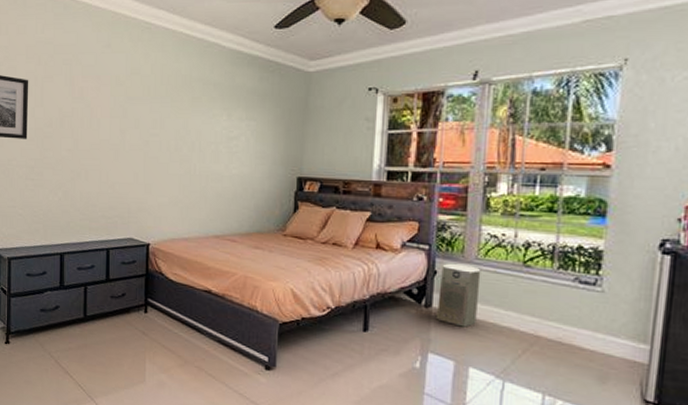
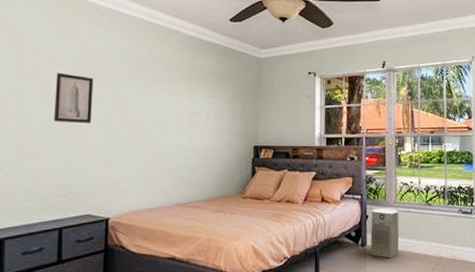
wall art: none [101,94,135,147] -> present [54,73,94,123]

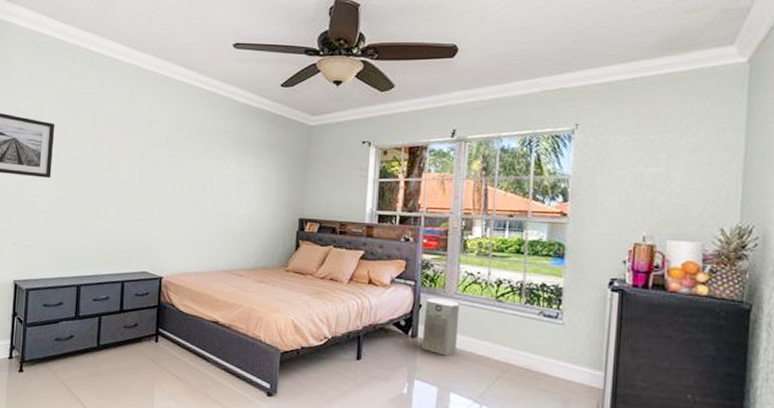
wall art: present [54,73,94,123] -> none [120,139,153,187]

